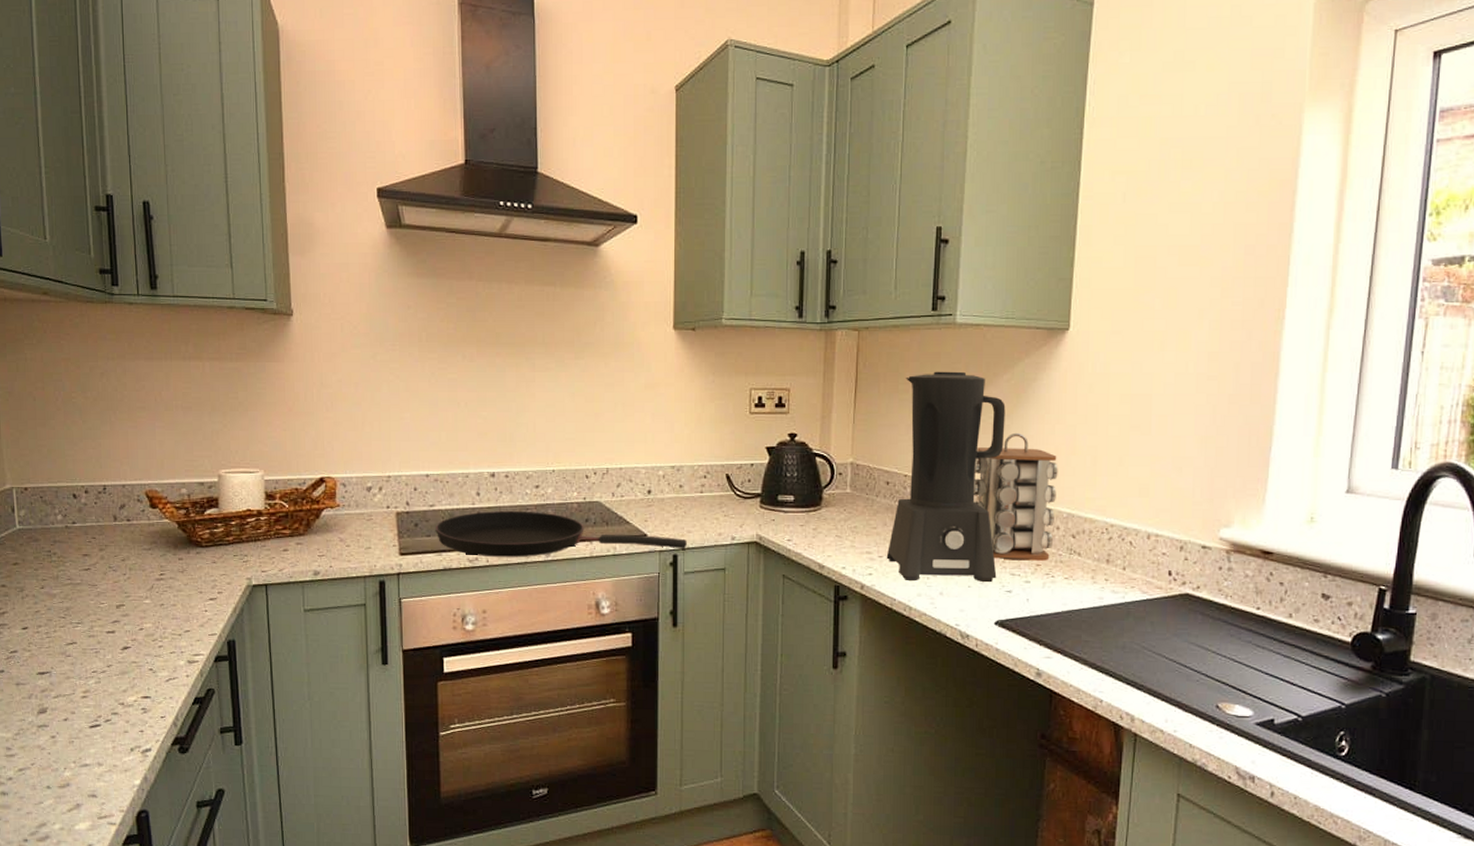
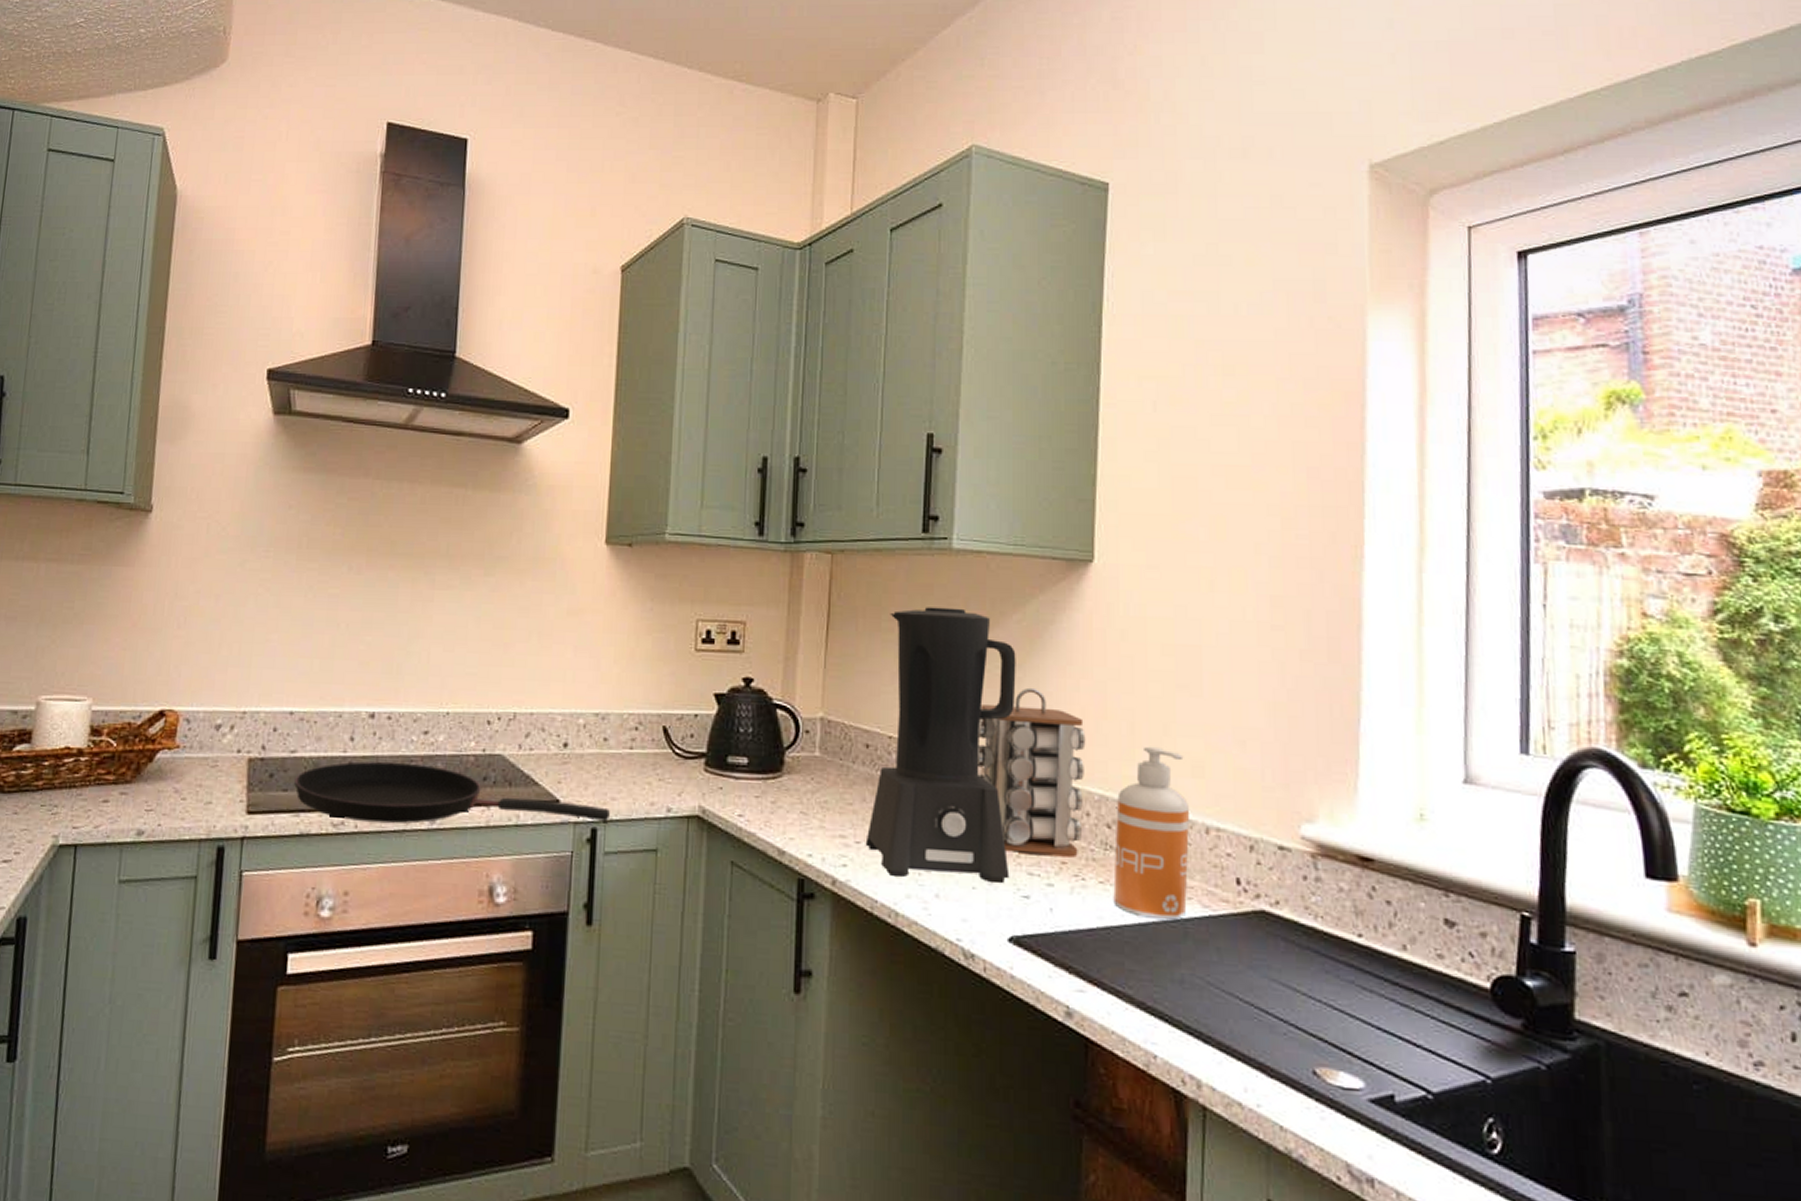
soap dispenser: none [1075,474,1136,604] -> present [1113,746,1190,921]

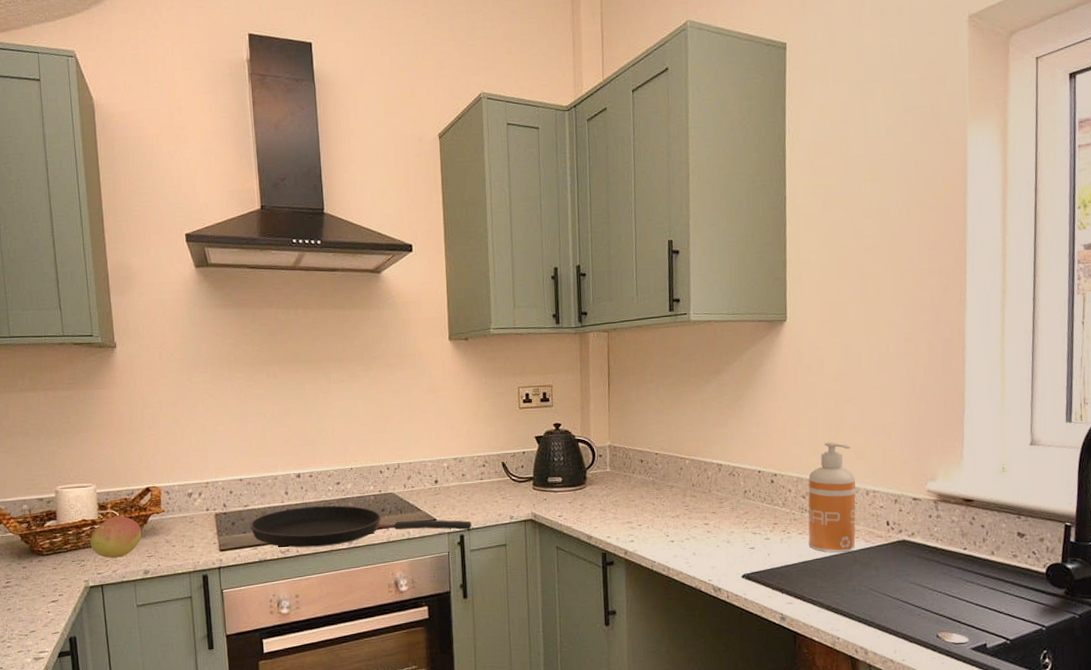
fruit: none [70,746,144,807] -> present [90,516,142,558]
blender: present [865,607,1016,883] -> none [645,361,741,544]
spice rack: present [978,687,1086,856] -> none [714,411,787,521]

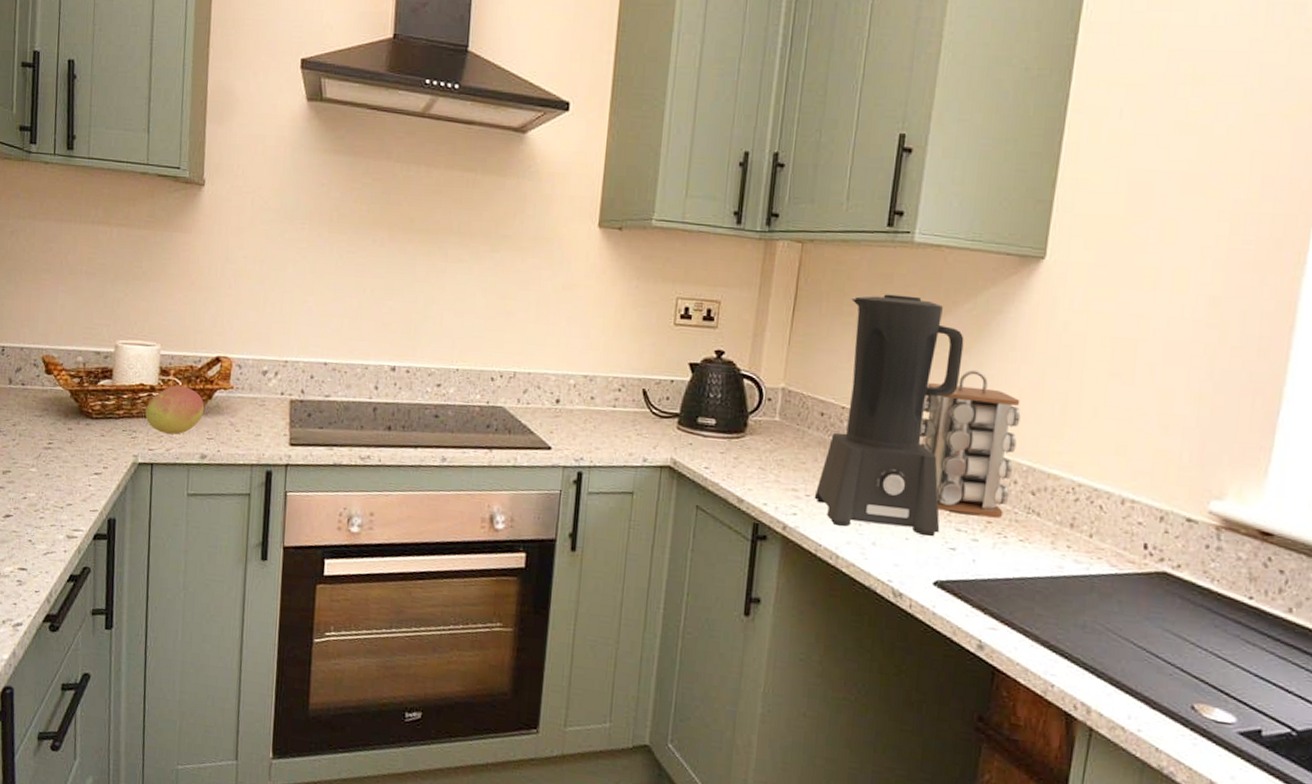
frying pan: present [250,505,472,548] -> none [329,407,594,467]
blender: none [645,361,741,544] -> present [814,294,964,536]
spice rack: none [714,411,787,521] -> present [919,369,1021,517]
soap dispenser: present [808,441,856,553] -> none [1030,426,1109,576]

